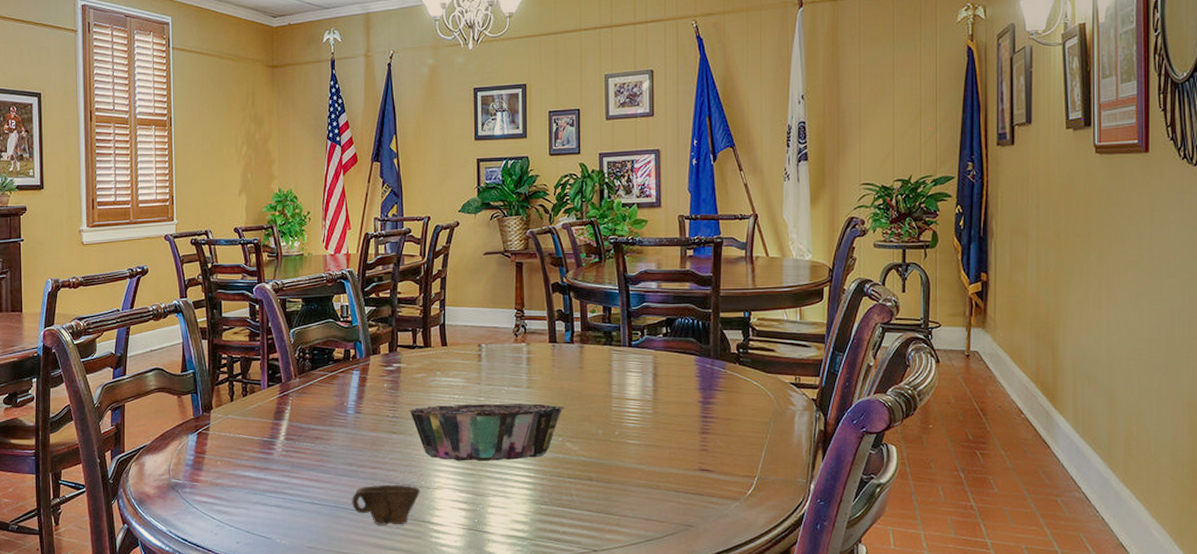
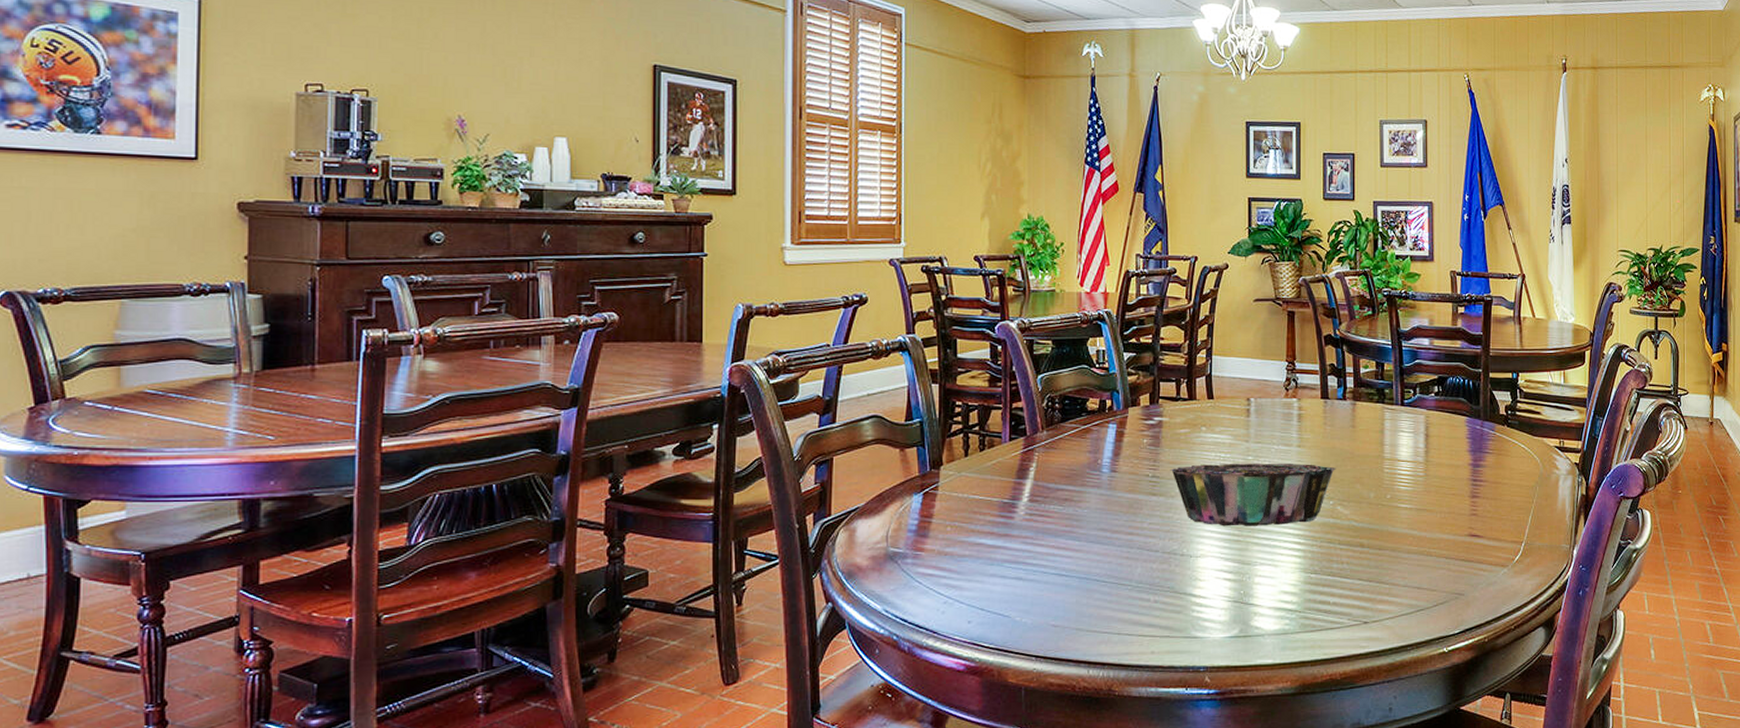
cup: present [352,484,421,525] -> none [1105,552,1183,599]

